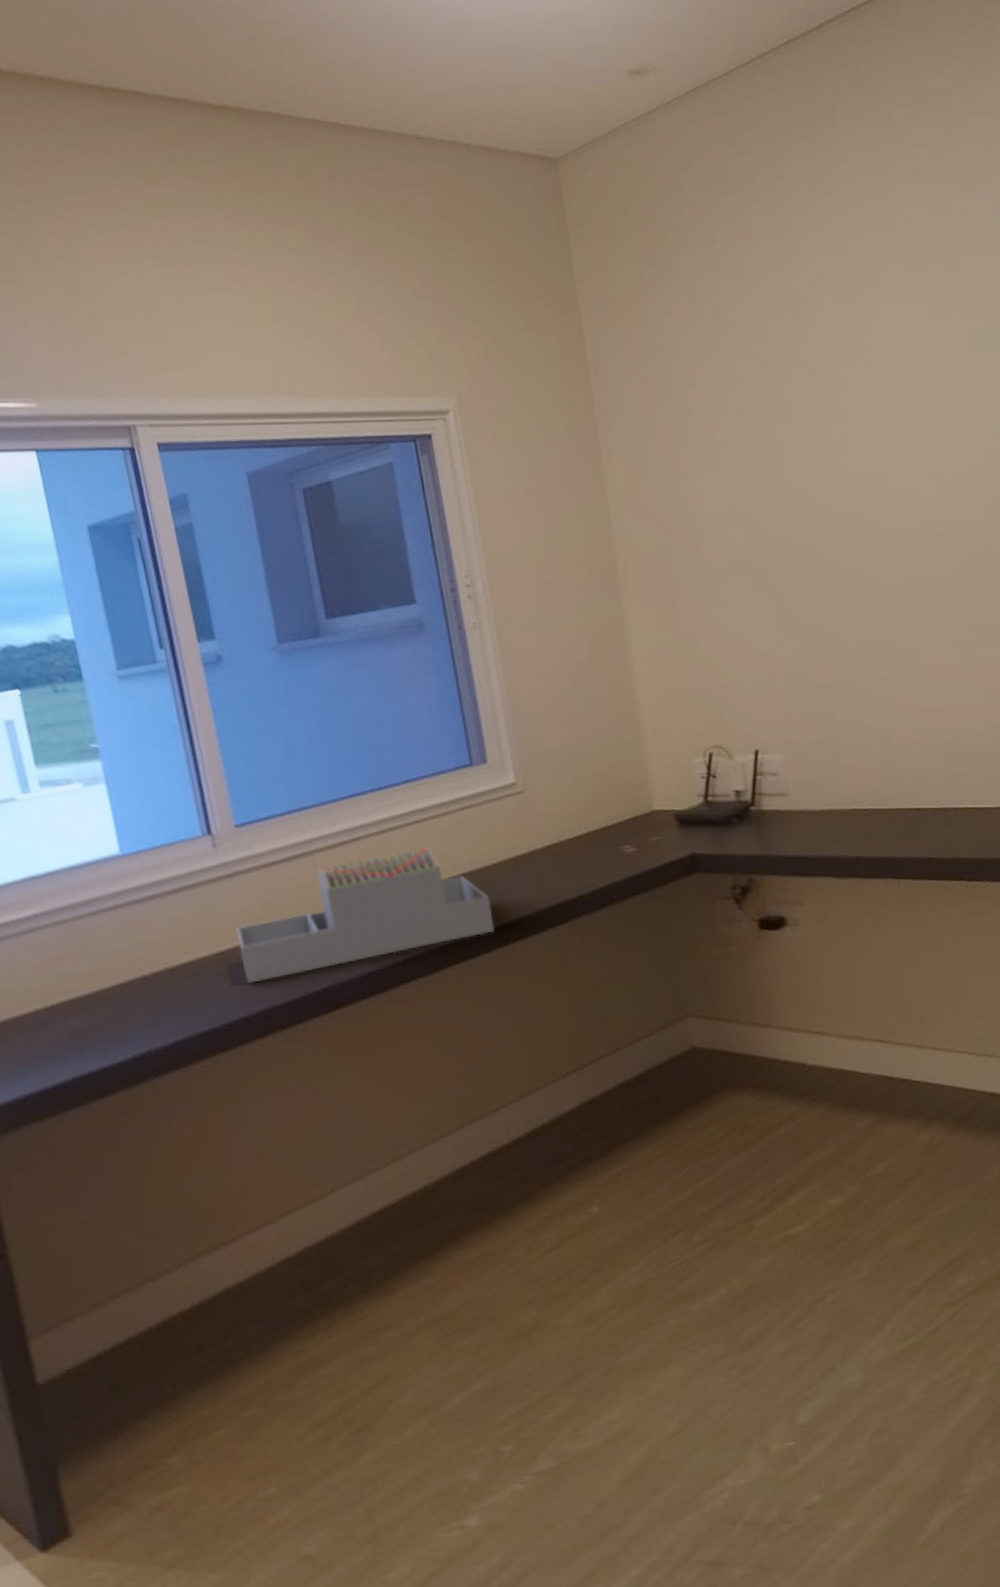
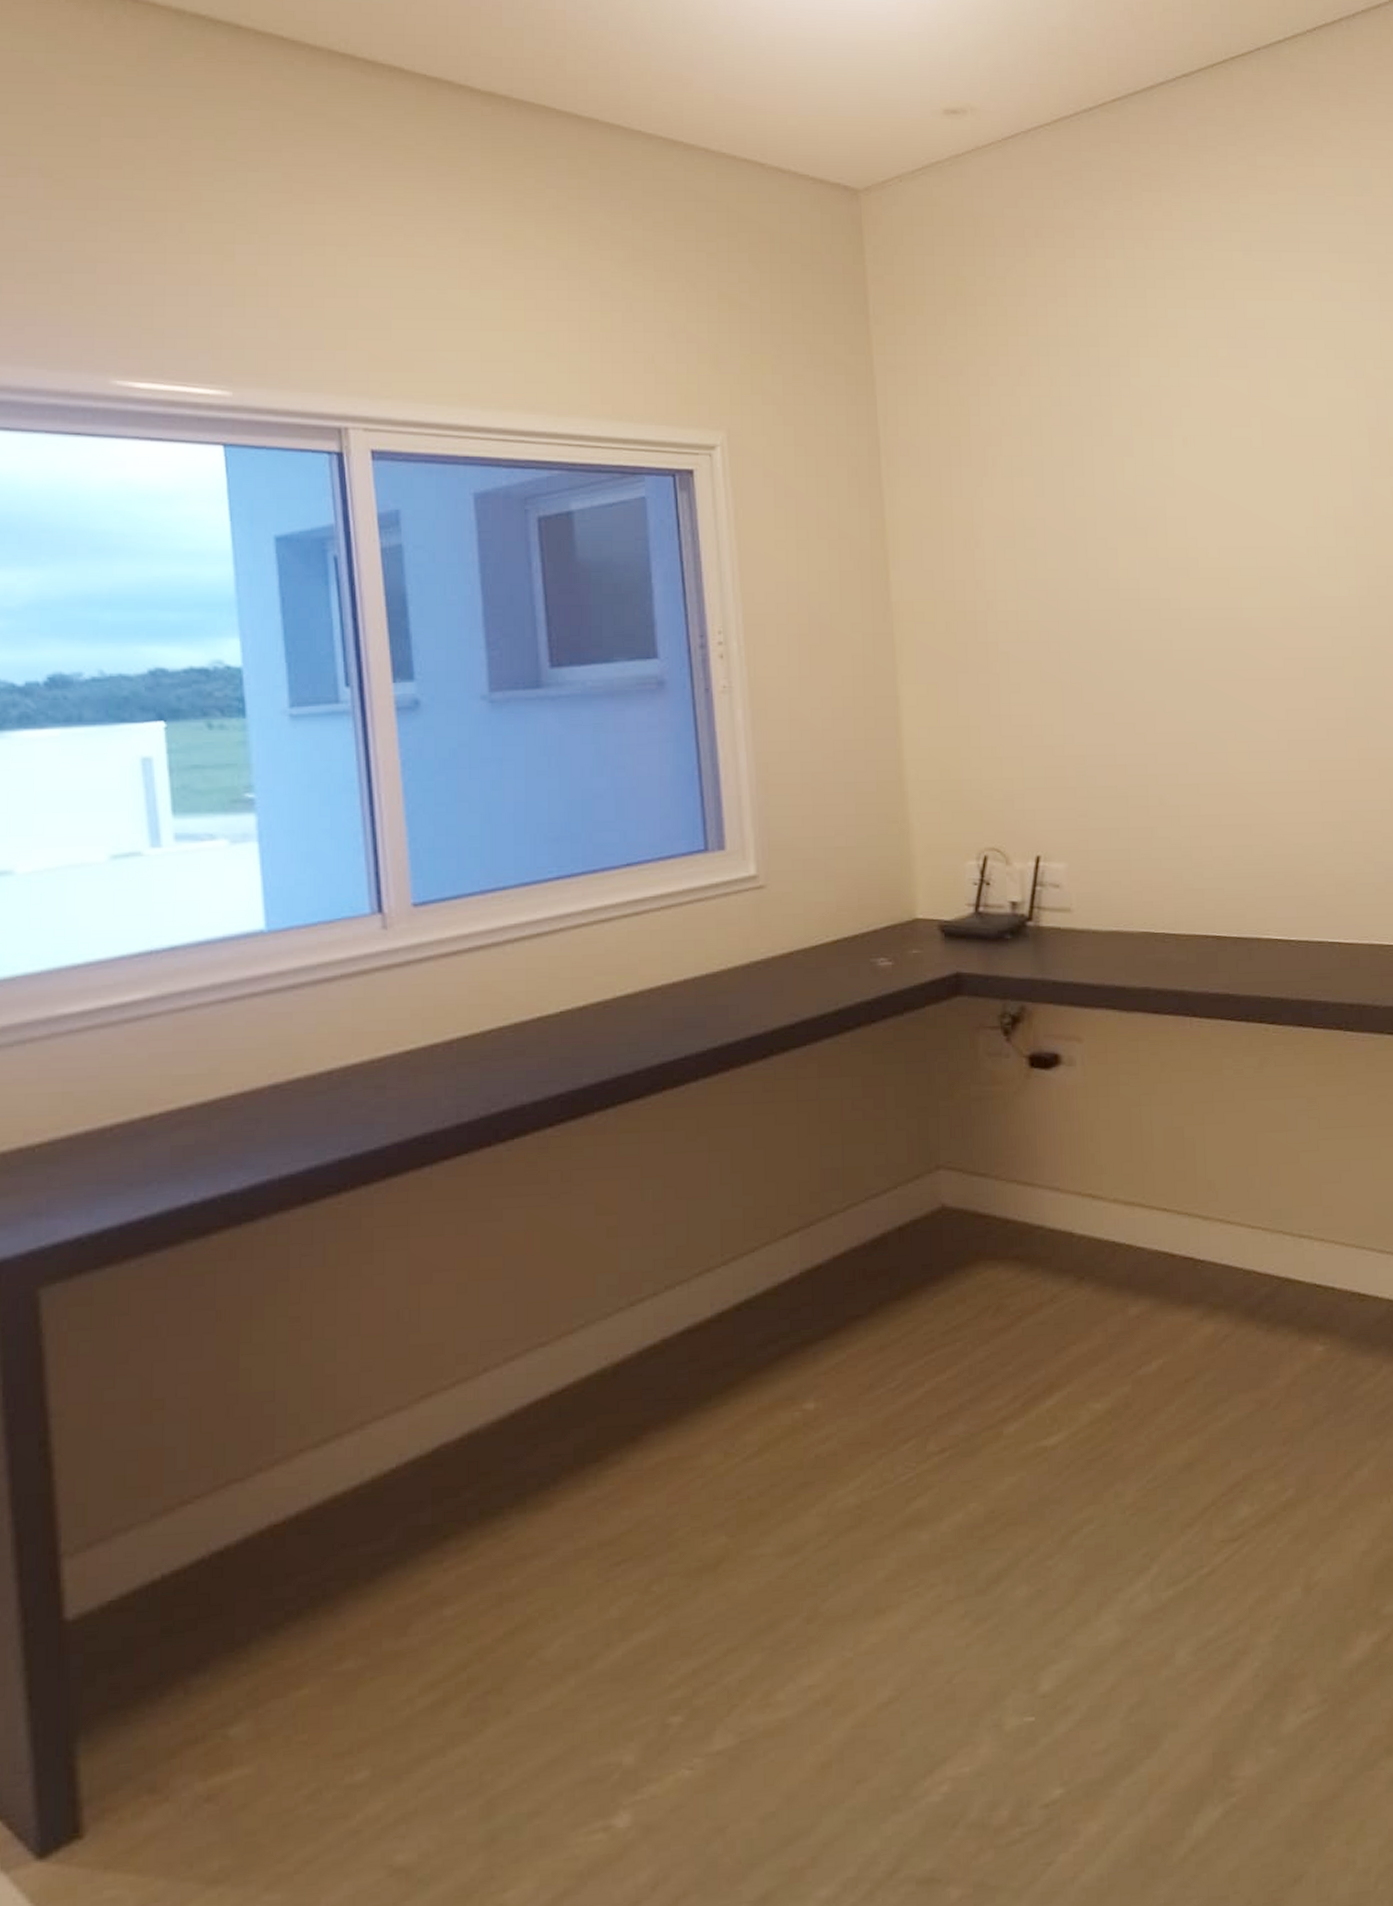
architectural model: present [236,846,495,984] -> none [400,944,717,1100]

